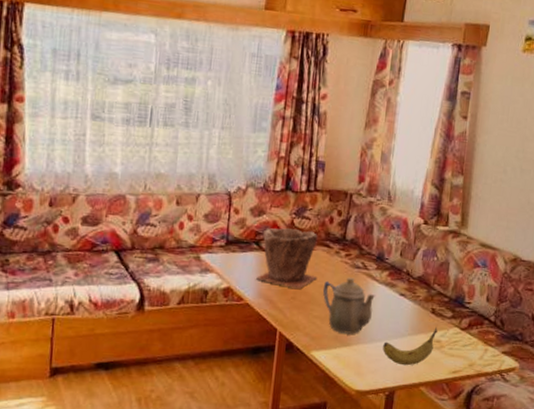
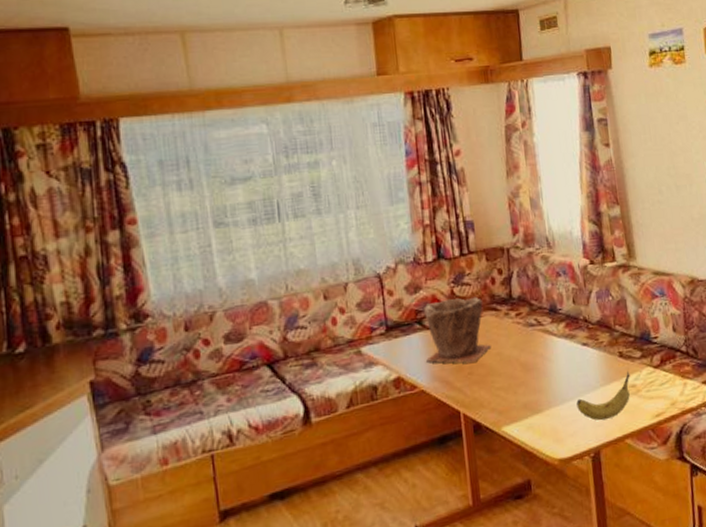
teapot: present [323,277,376,334] -> none [500,337,558,401]

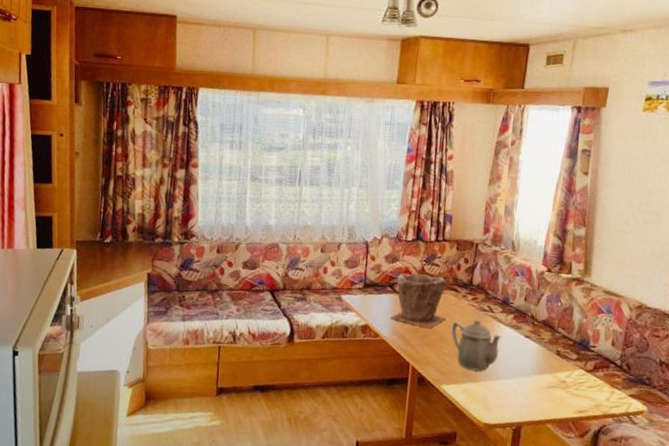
teapot: none [500,337,558,401] -> present [452,319,502,371]
fruit: present [576,370,630,421] -> none [509,367,563,403]

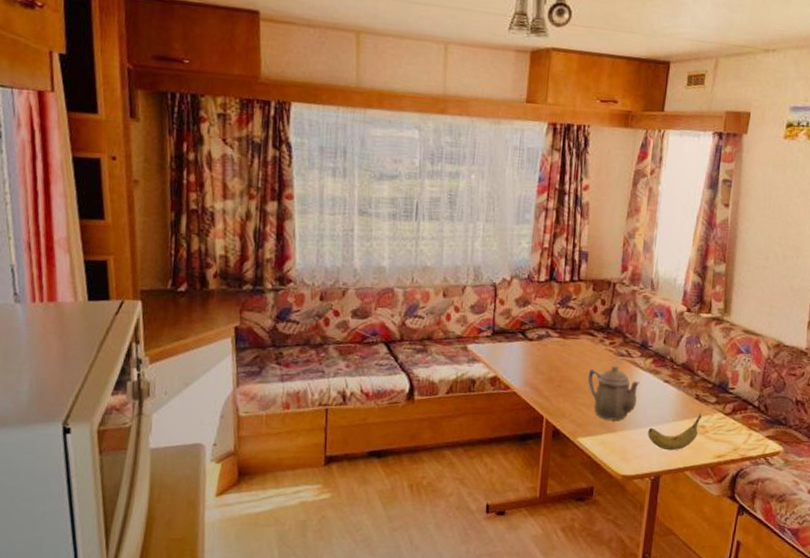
plant pot: present [391,273,446,328] -> none [522,318,582,377]
fruit: none [509,367,563,403] -> present [648,412,702,451]

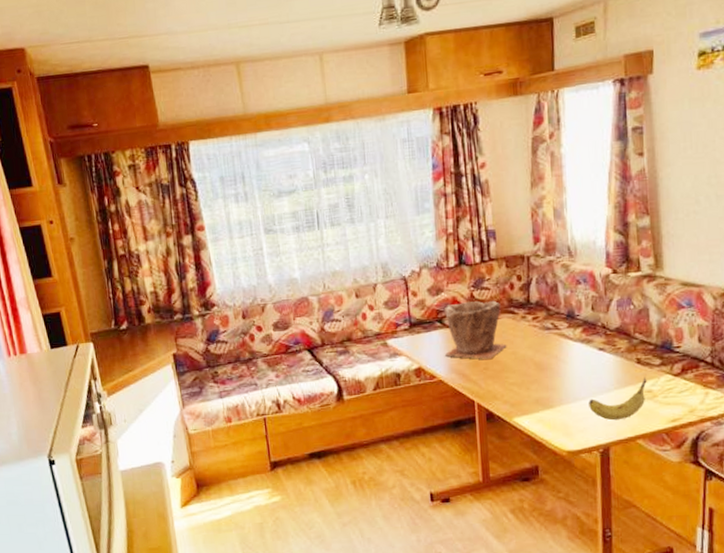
plant pot: none [522,318,582,377] -> present [445,300,507,359]
teapot: present [588,365,641,420] -> none [515,339,572,397]

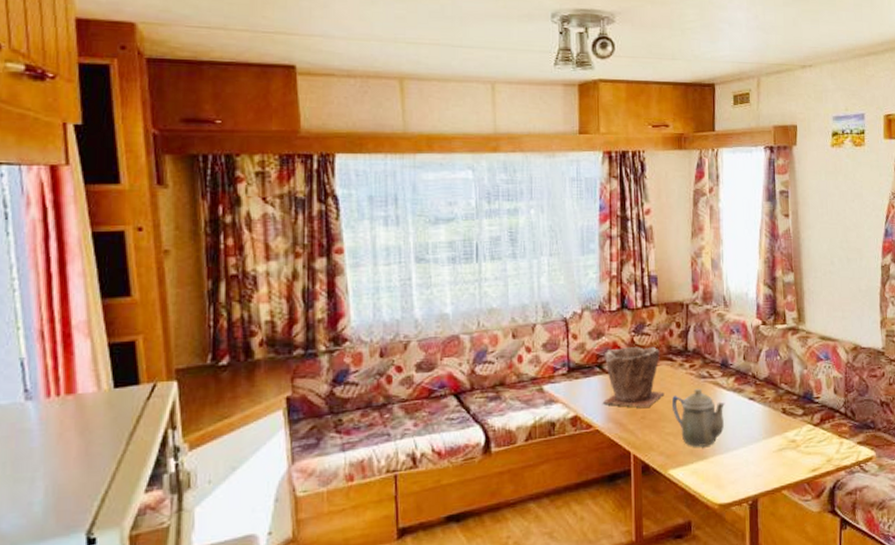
teapot: none [515,339,572,397] -> present [672,388,726,447]
fruit: present [589,376,647,421] -> none [739,426,791,471]

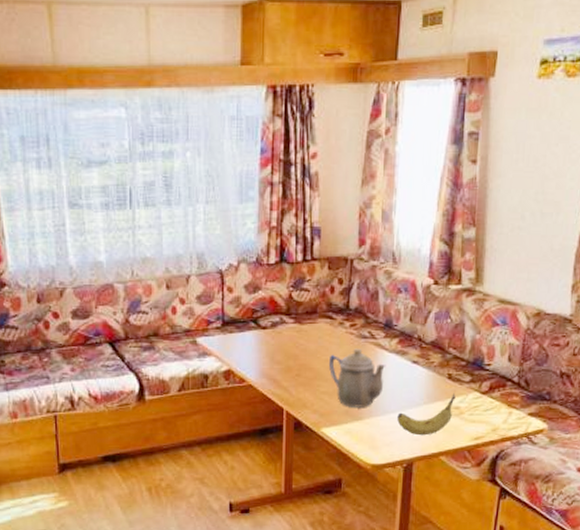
plant pot: present [603,346,665,407] -> none [257,303,322,365]
fruit: none [739,426,791,471] -> present [397,392,456,436]

